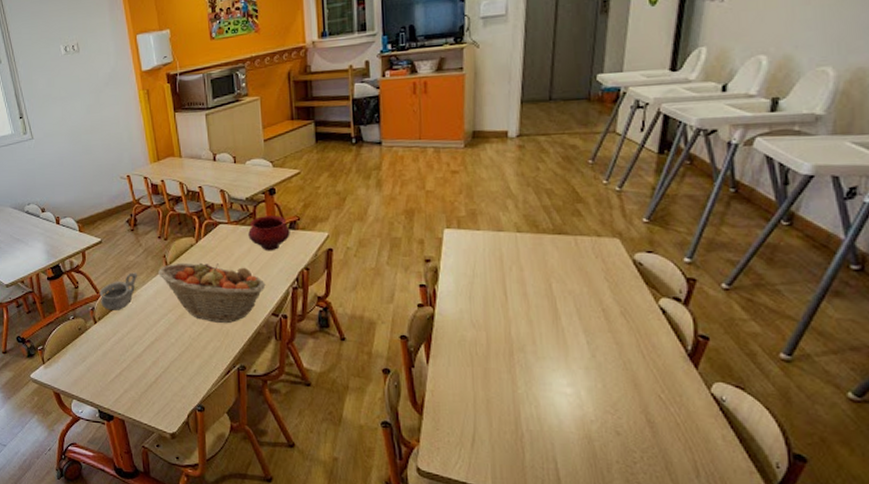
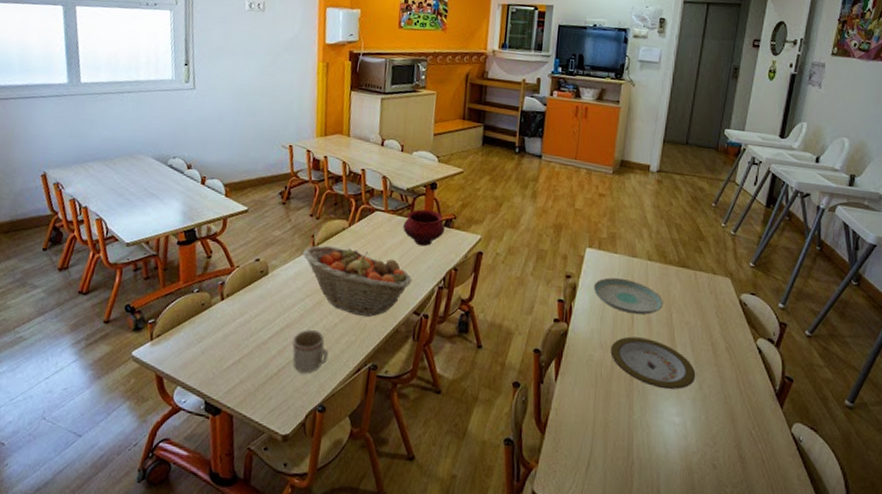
bowl: present [99,272,138,310] -> none [233,248,281,289]
mug: none [164,341,199,379] -> present [292,330,329,373]
plate: none [456,255,540,290] -> present [593,277,663,315]
plate: none [484,312,587,361] -> present [610,336,696,390]

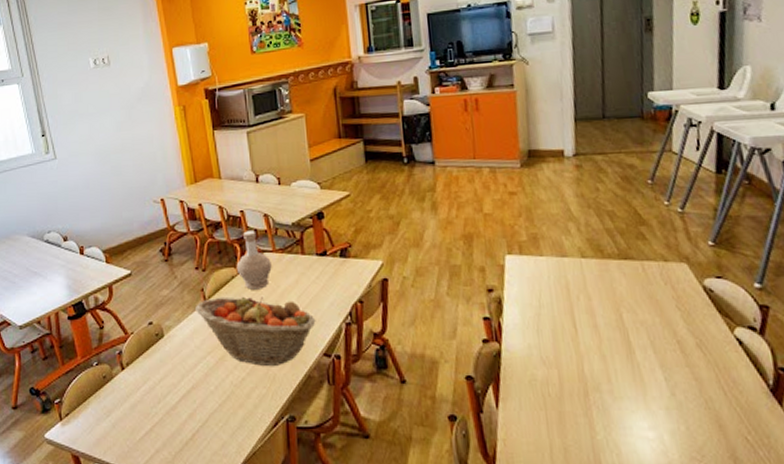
mug: present [292,330,329,373] -> none [202,388,242,434]
bottle: none [348,188,382,244] -> present [236,231,272,290]
bowl: present [403,209,445,247] -> none [295,242,341,283]
plate: present [593,277,663,315] -> none [521,283,609,322]
plate: present [610,336,696,390] -> none [555,346,665,402]

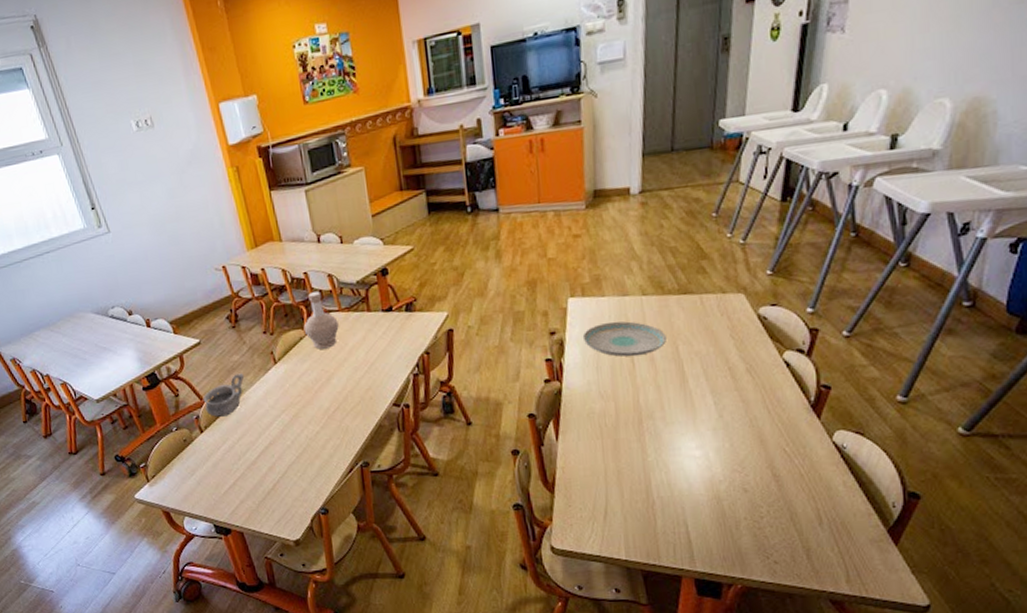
bowl: none [128,309,173,354] -> present [203,373,245,417]
fruit basket: present [195,296,316,367] -> none [266,355,385,420]
plate: none [521,283,609,322] -> present [582,321,666,357]

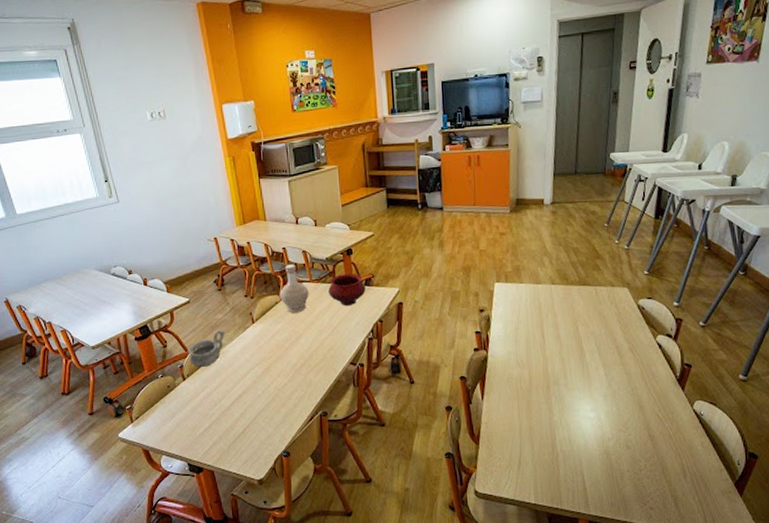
bowl: none [361,298,407,338] -> present [328,274,366,306]
plate: present [582,321,666,357] -> none [505,304,569,333]

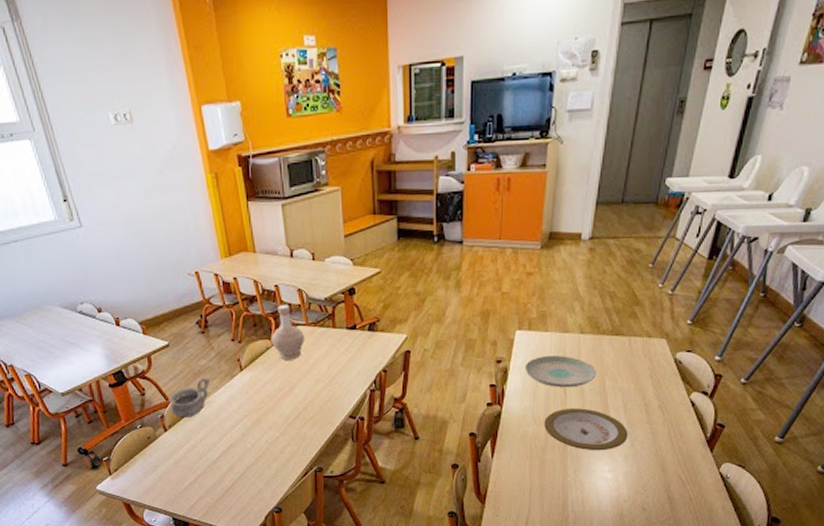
bowl: present [328,274,366,306] -> none [327,317,369,354]
plate: none [505,304,569,333] -> present [524,356,596,388]
plate: none [527,351,605,392] -> present [544,408,629,451]

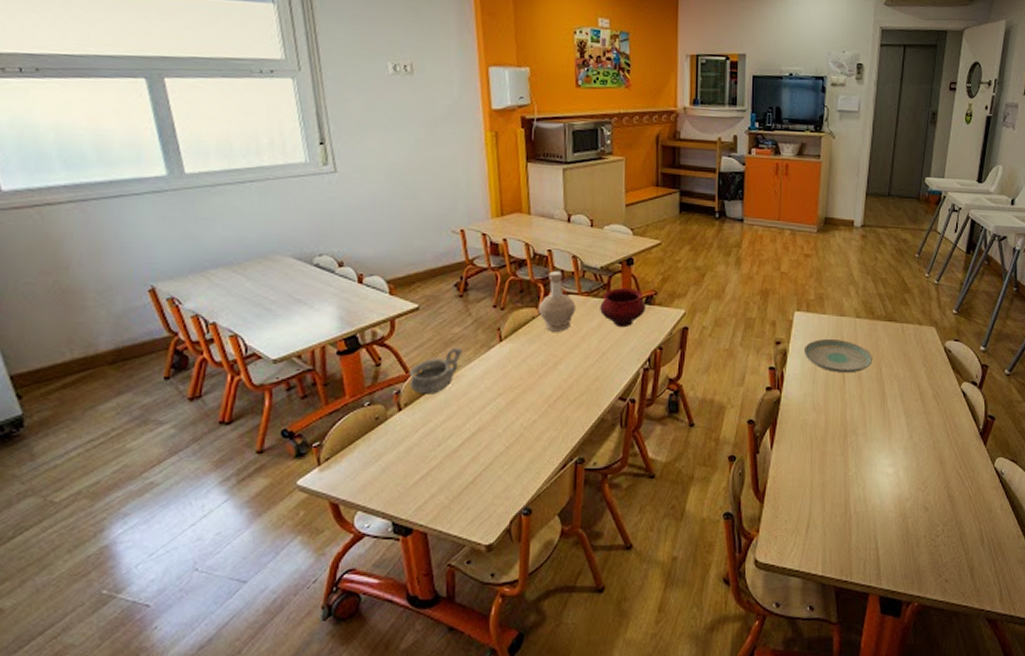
bowl: none [327,317,369,354] -> present [600,288,646,328]
plate: present [544,408,629,451] -> none [824,396,906,443]

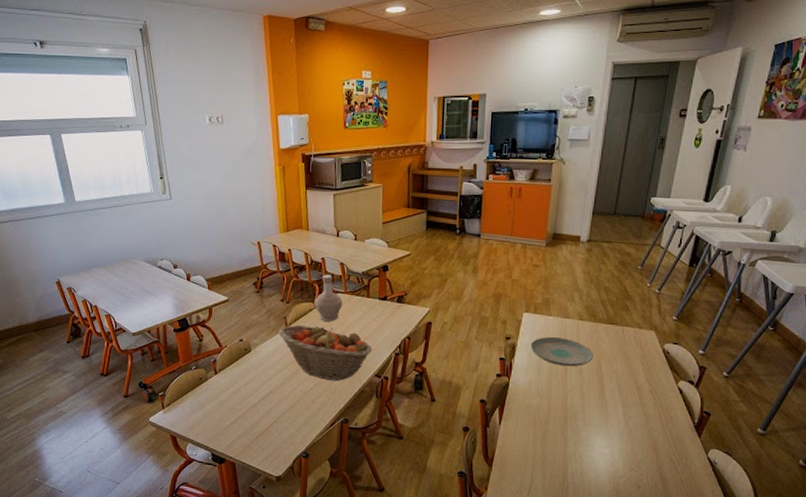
bowl: present [409,348,463,394] -> none [222,330,260,364]
fruit basket: none [489,337,615,410] -> present [278,324,373,382]
bowl: present [600,288,646,328] -> none [361,289,398,321]

